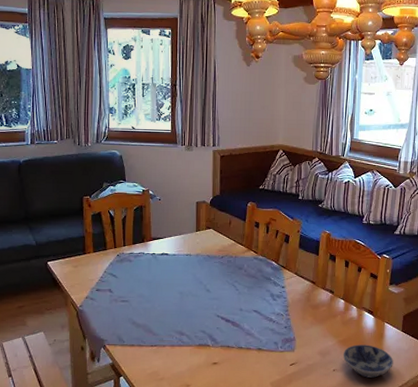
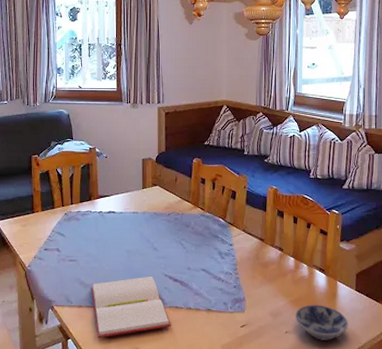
notebook: none [143,316,222,376] -> present [91,276,171,339]

